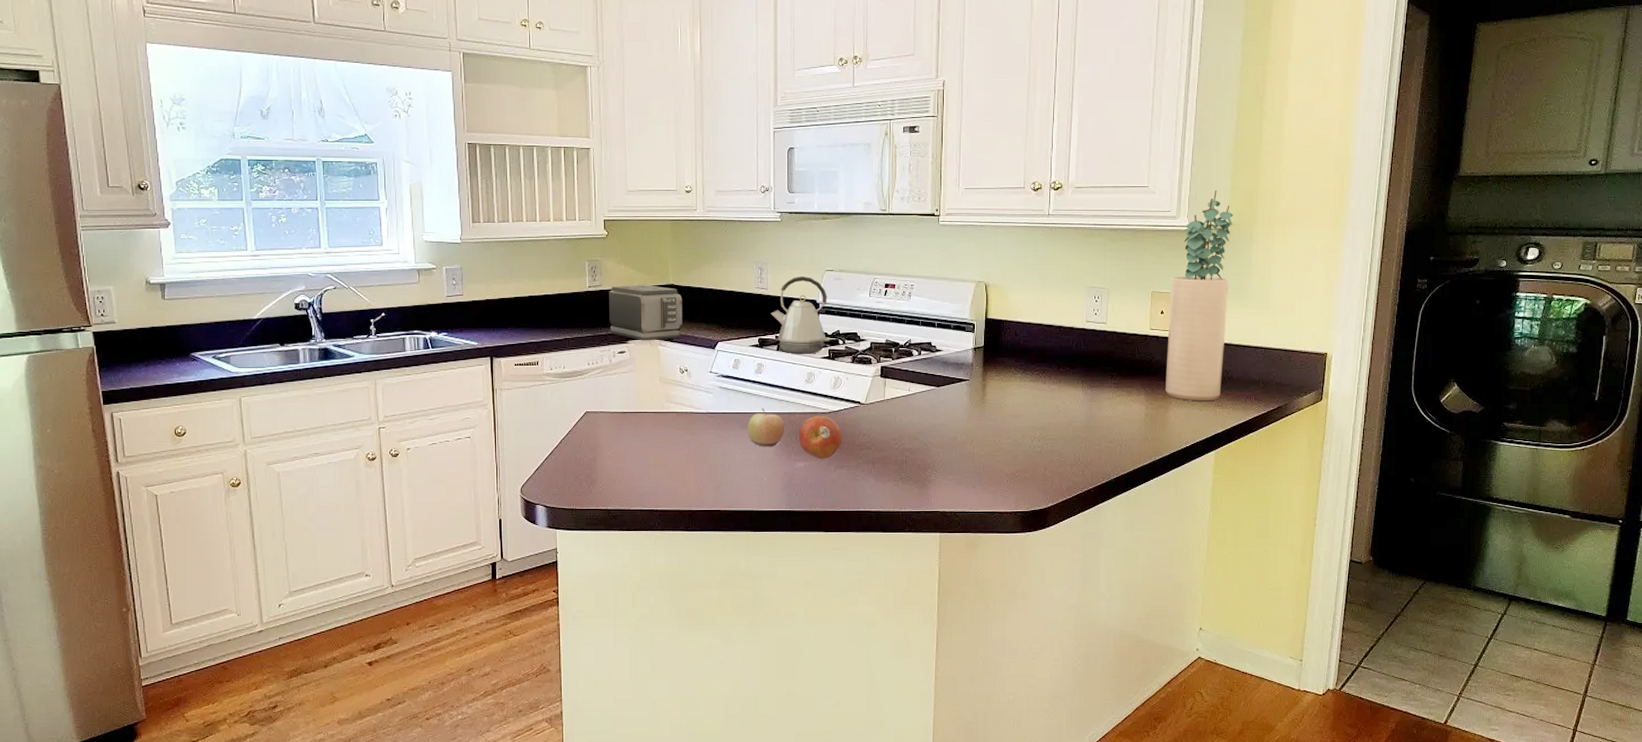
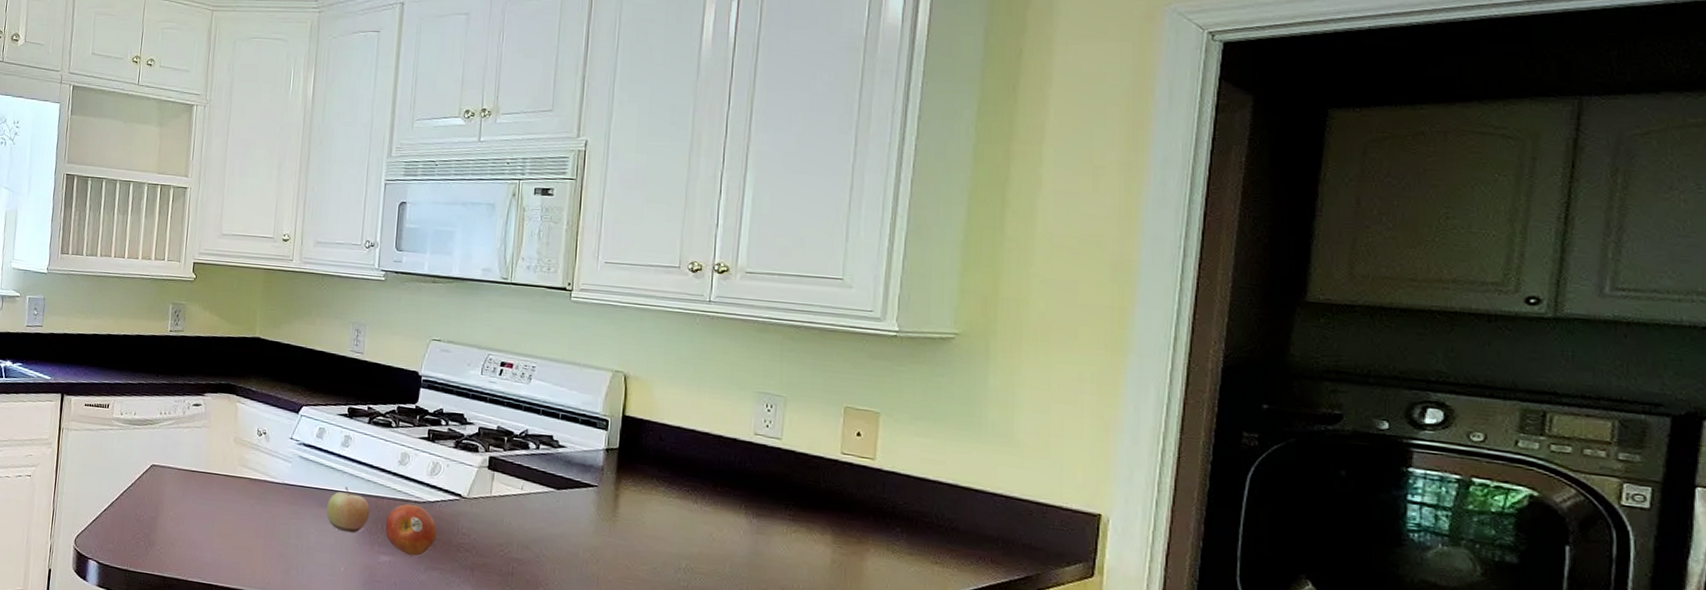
toaster: present [609,285,683,341] -> none [187,333,268,397]
kettle: present [771,276,830,354] -> none [364,343,432,432]
vase: present [1166,190,1233,402] -> none [861,290,962,555]

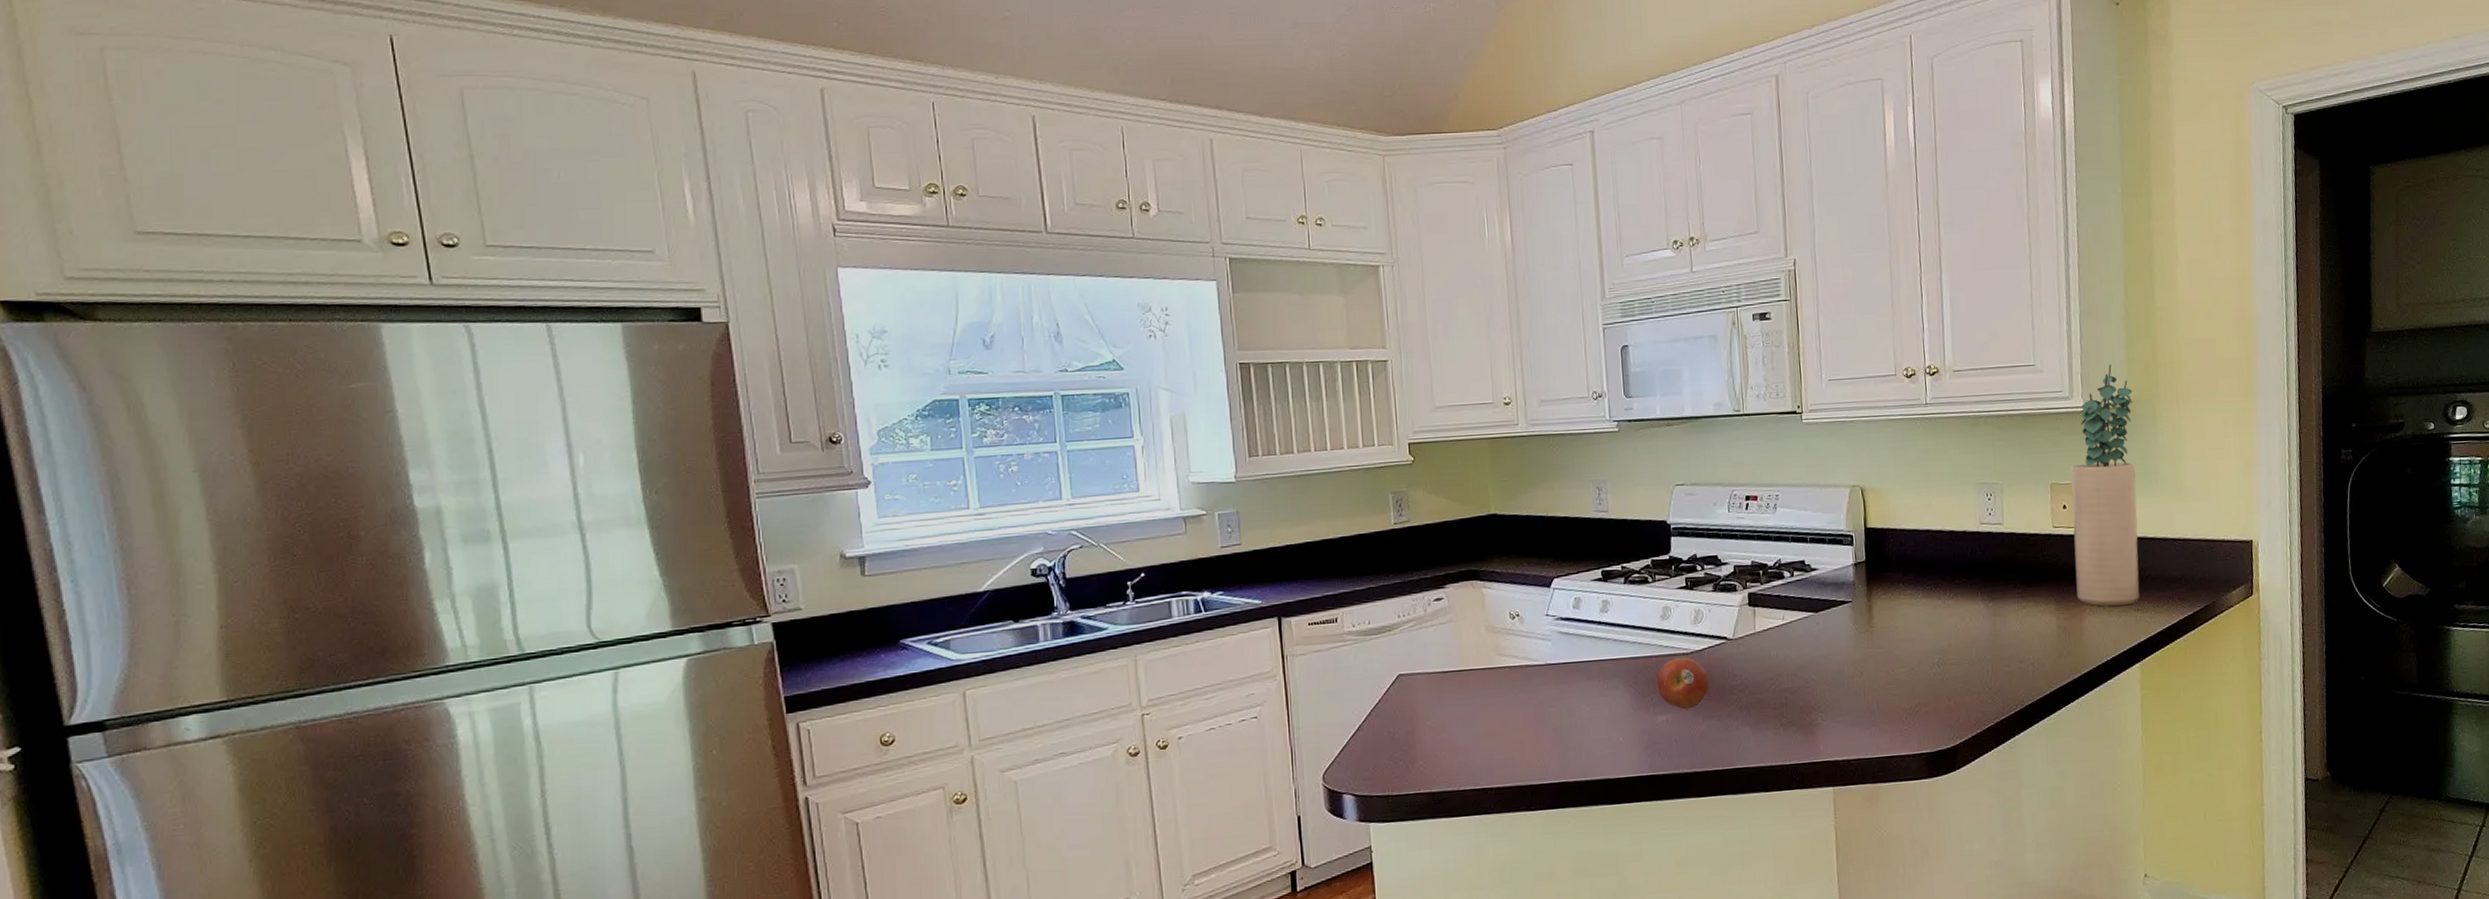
fruit: present [326,486,370,533] -> none [1594,653,1640,701]
vase: none [861,290,962,555] -> present [2070,364,2140,607]

